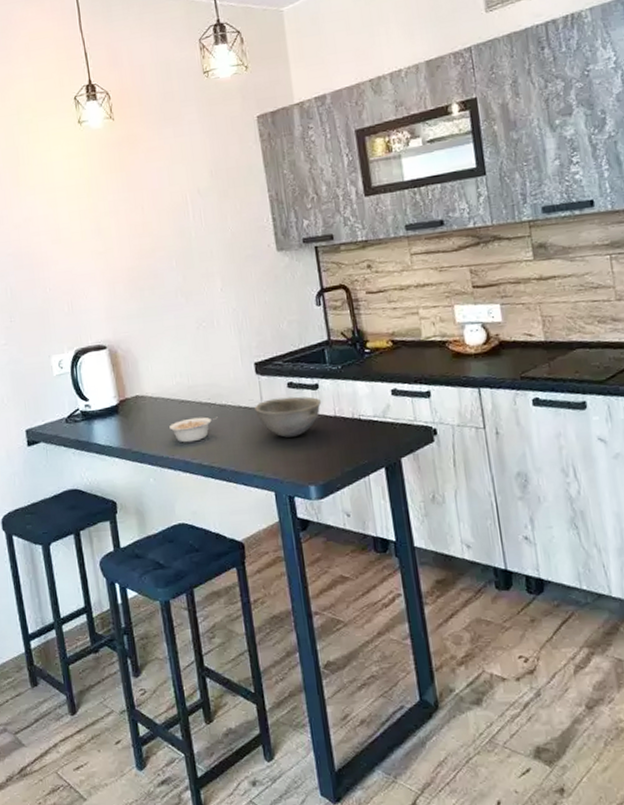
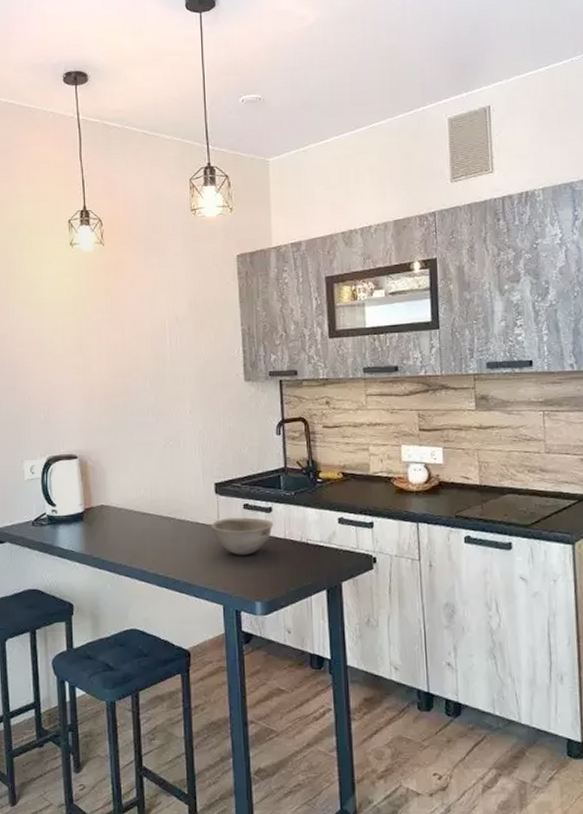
legume: present [169,417,218,443] -> none [130,530,176,553]

